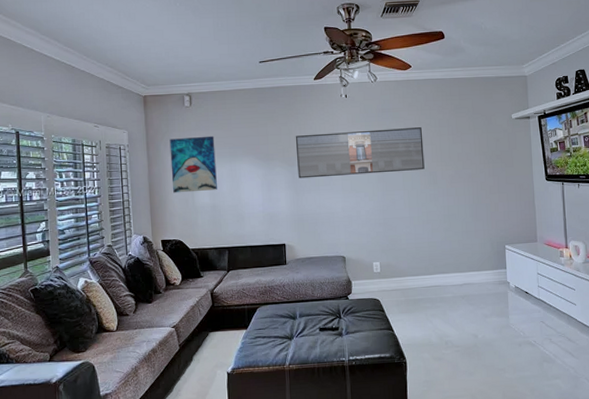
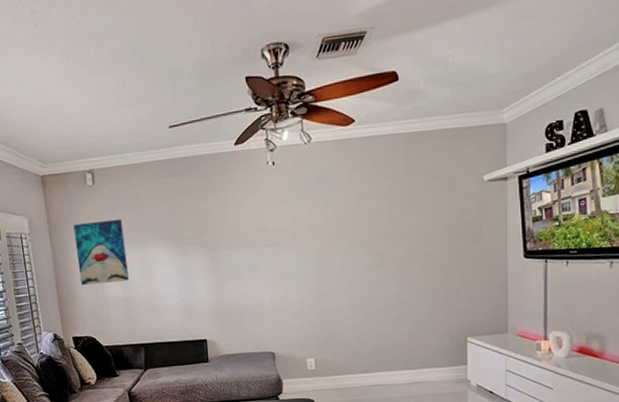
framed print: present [295,127,425,179] -> none [214,198,370,265]

